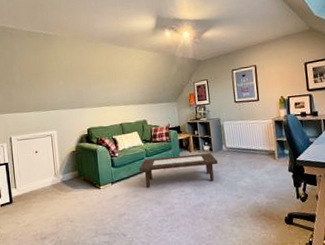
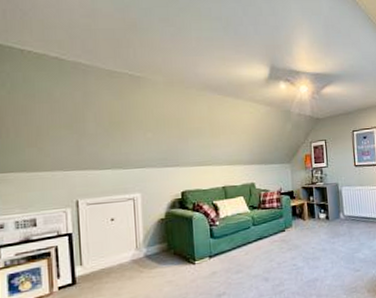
coffee table: present [139,152,218,187] -> none [244,221,334,261]

